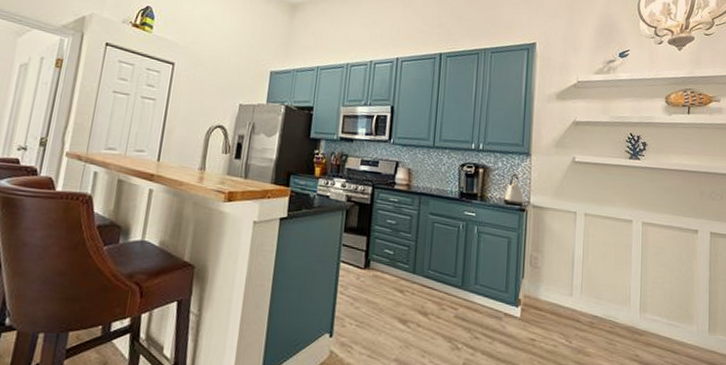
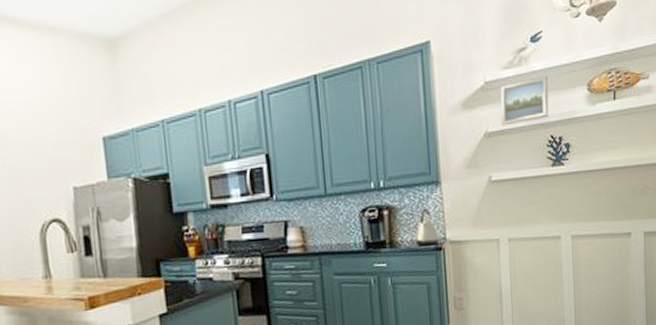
picture frame: none [588,85,631,119] -> present [500,76,549,126]

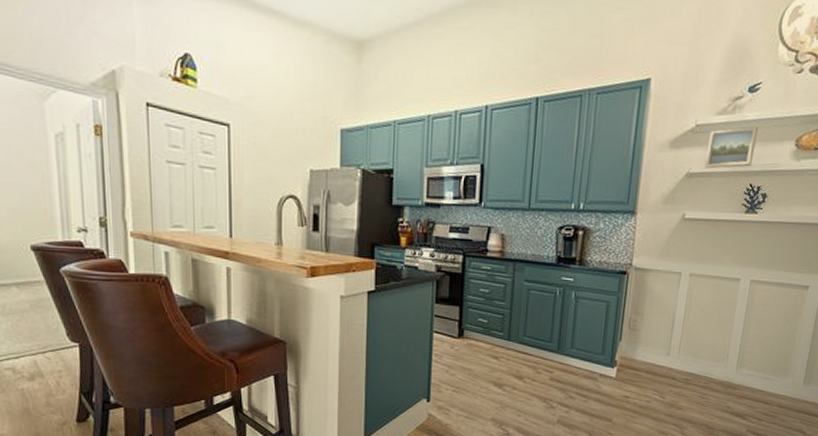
kettle: present [414,208,440,248] -> none [602,234,627,270]

